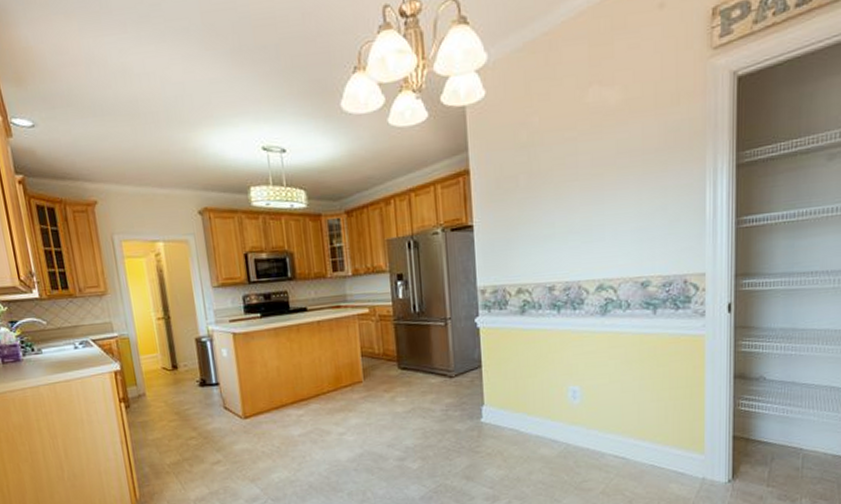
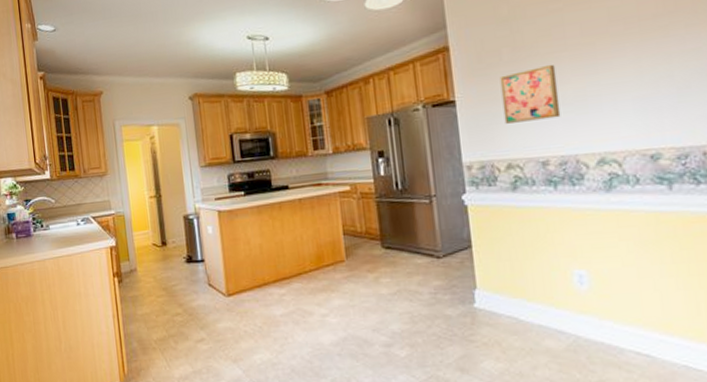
wall art: none [515,192,568,250] -> present [500,64,561,124]

